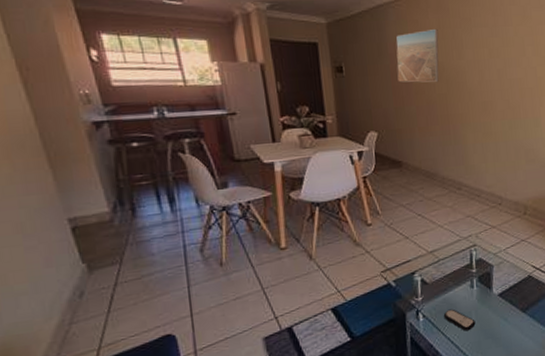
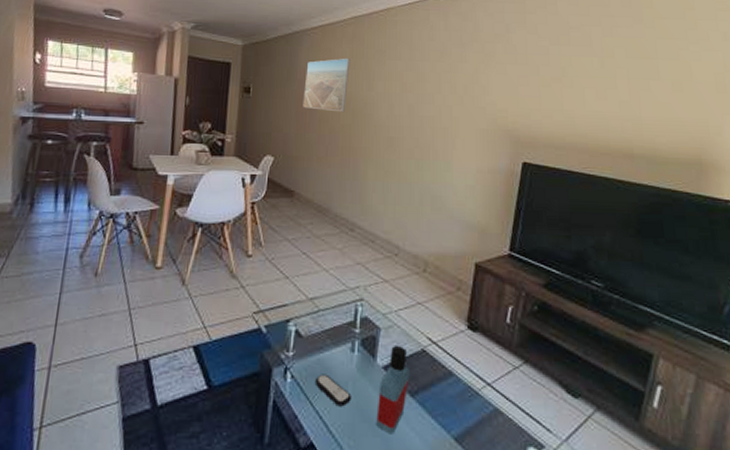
bottle: none [497,275,521,343] -> present [376,344,410,435]

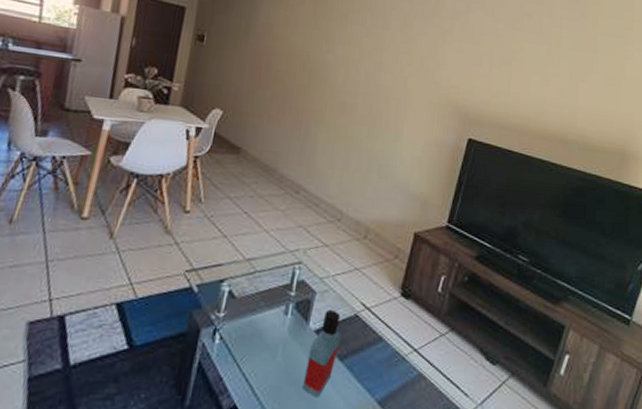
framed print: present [303,58,350,113] -> none [258,16,312,72]
remote control: present [314,374,352,407] -> none [244,336,281,370]

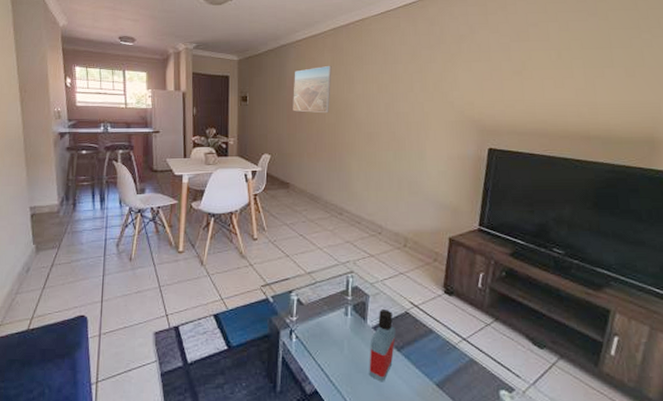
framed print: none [258,16,312,72] -> present [293,65,332,113]

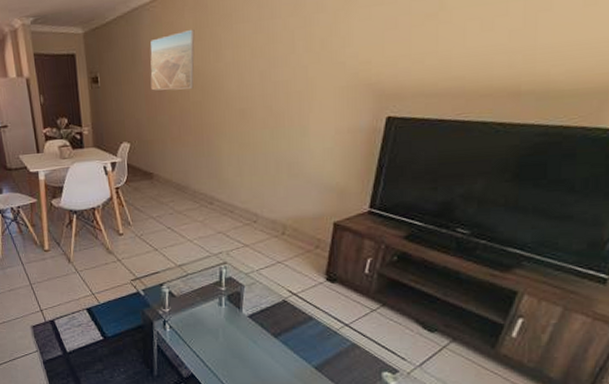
bottle: present [369,308,396,382] -> none [245,298,273,366]

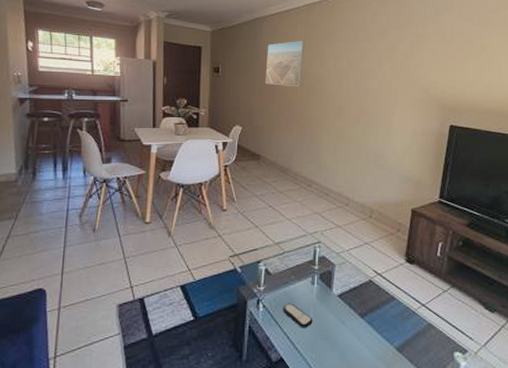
remote control: none [190,324,223,348] -> present [282,303,313,328]

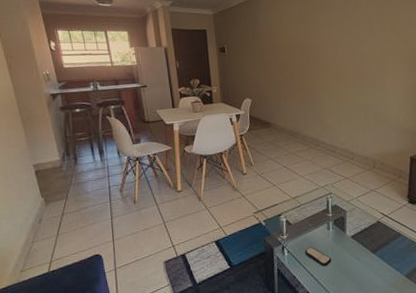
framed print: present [265,40,305,87] -> none [266,14,301,59]

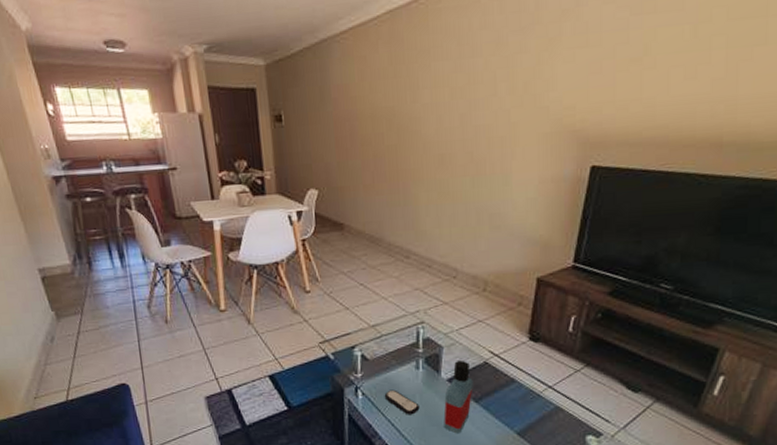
bottle: none [350,220,371,280] -> present [444,360,473,434]

